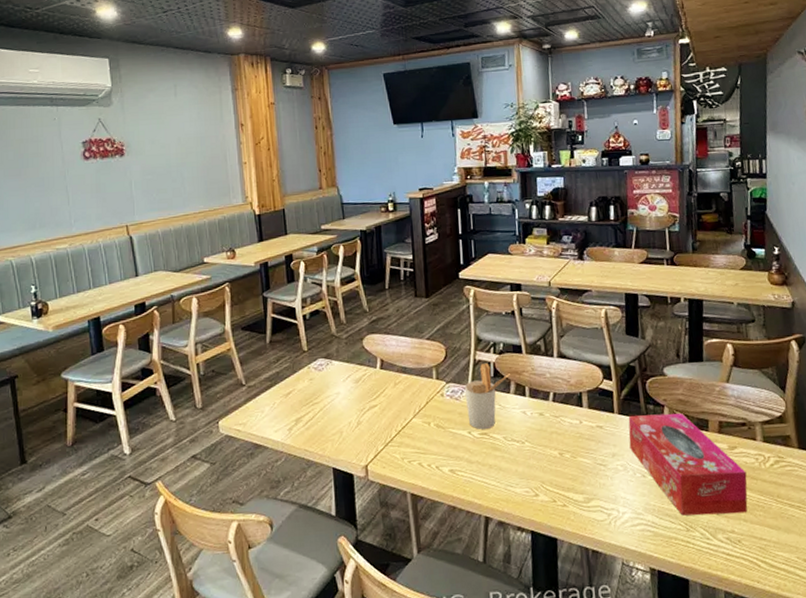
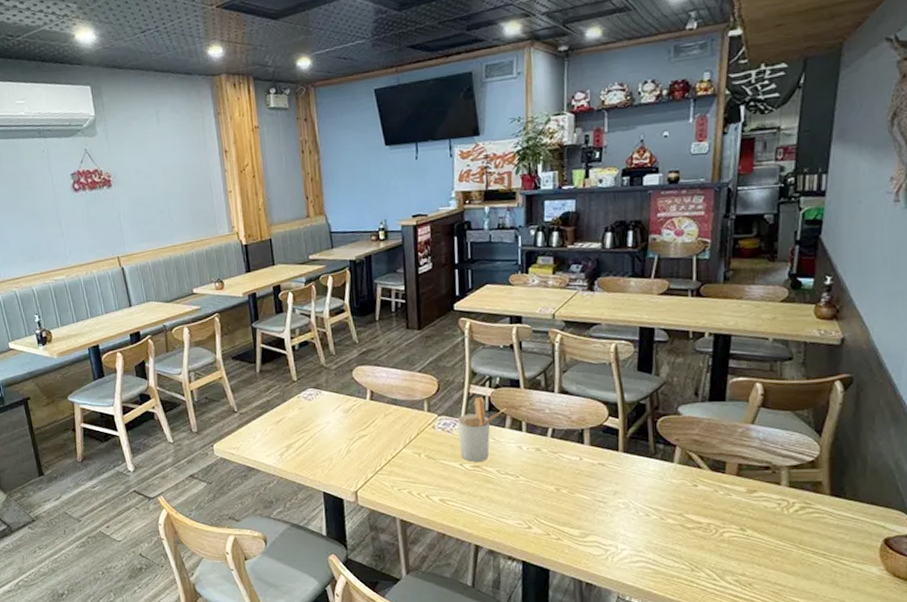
tissue box: present [628,413,748,516] -> none [633,453,766,557]

